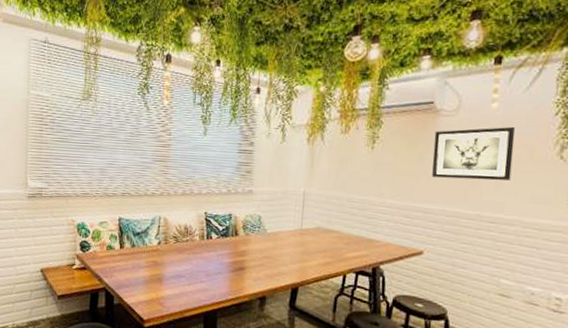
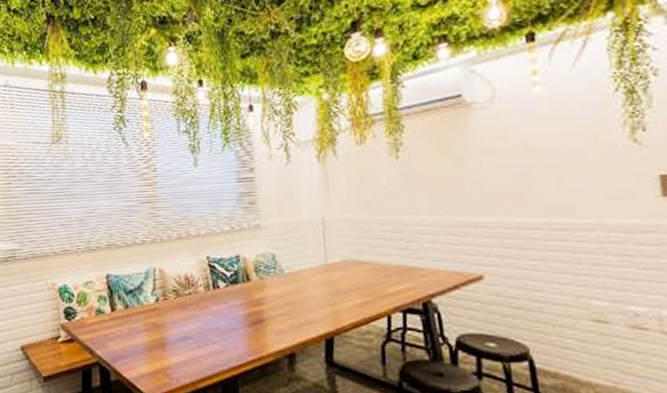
wall art: present [432,126,516,181] -> none [470,111,576,183]

